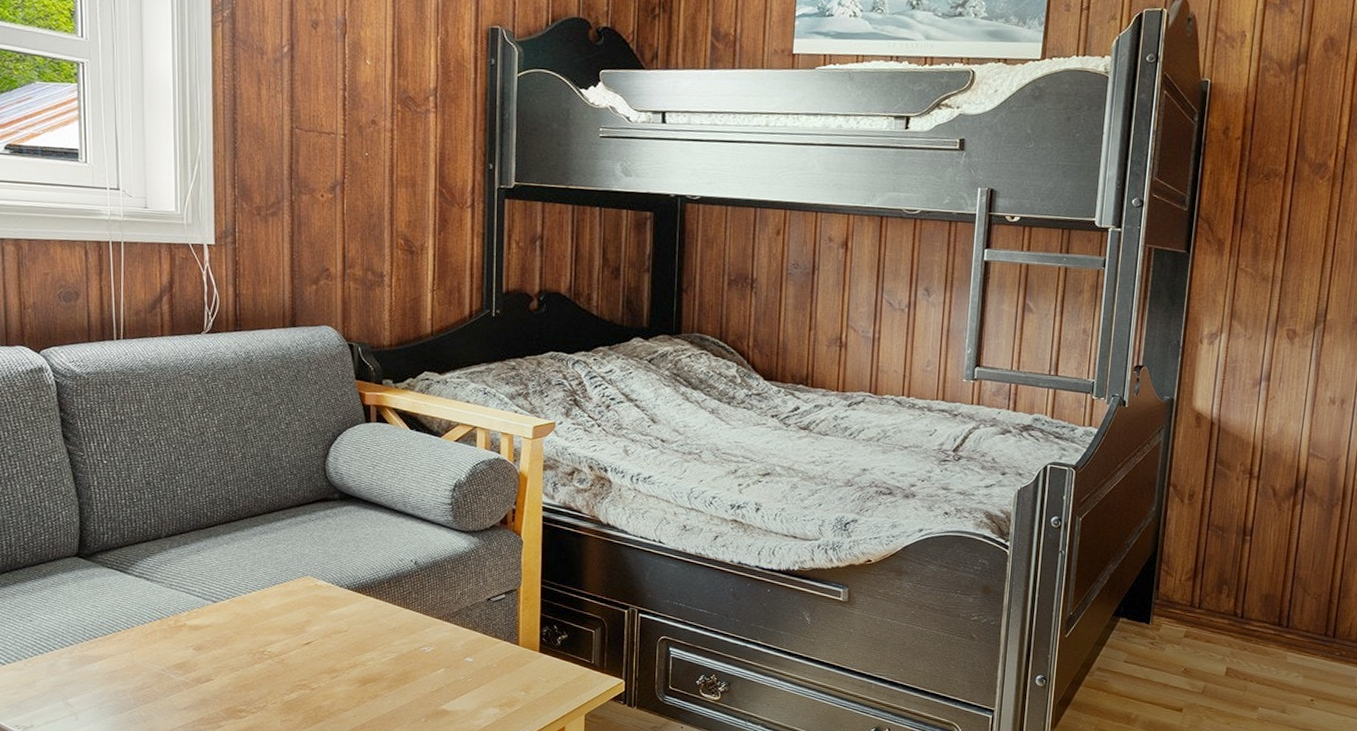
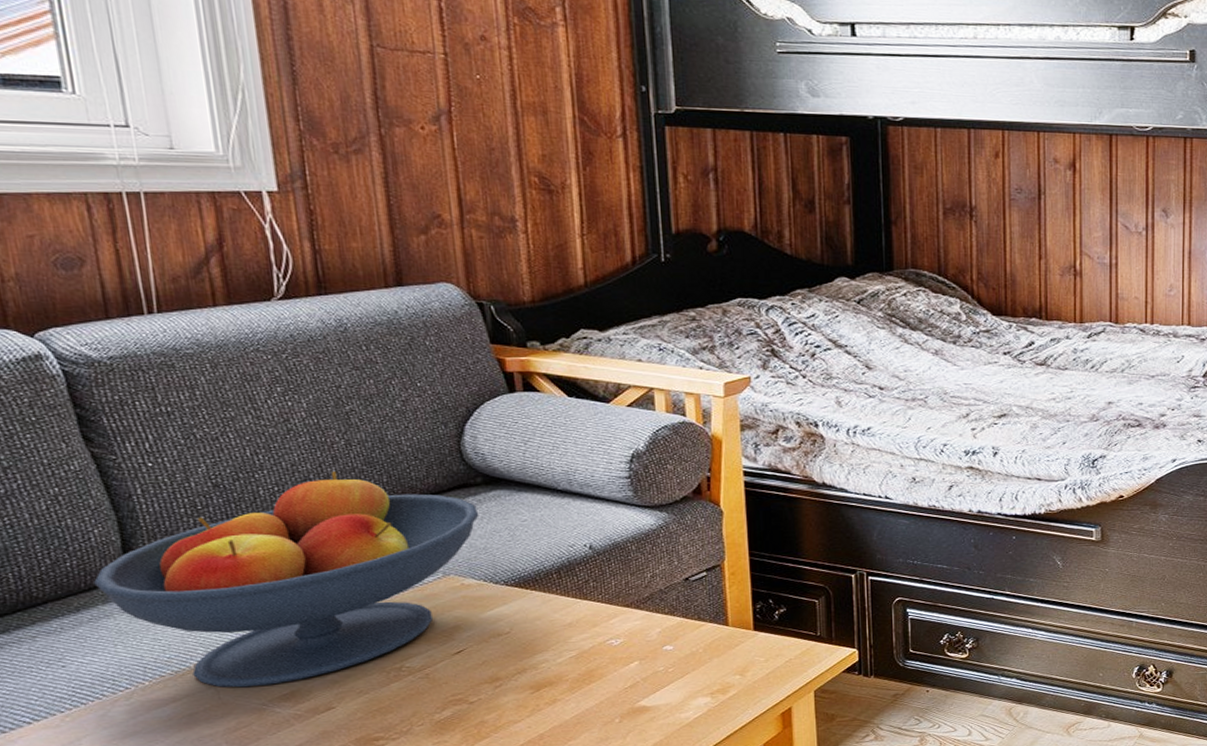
fruit bowl: none [58,479,334,654] -> present [94,471,479,688]

